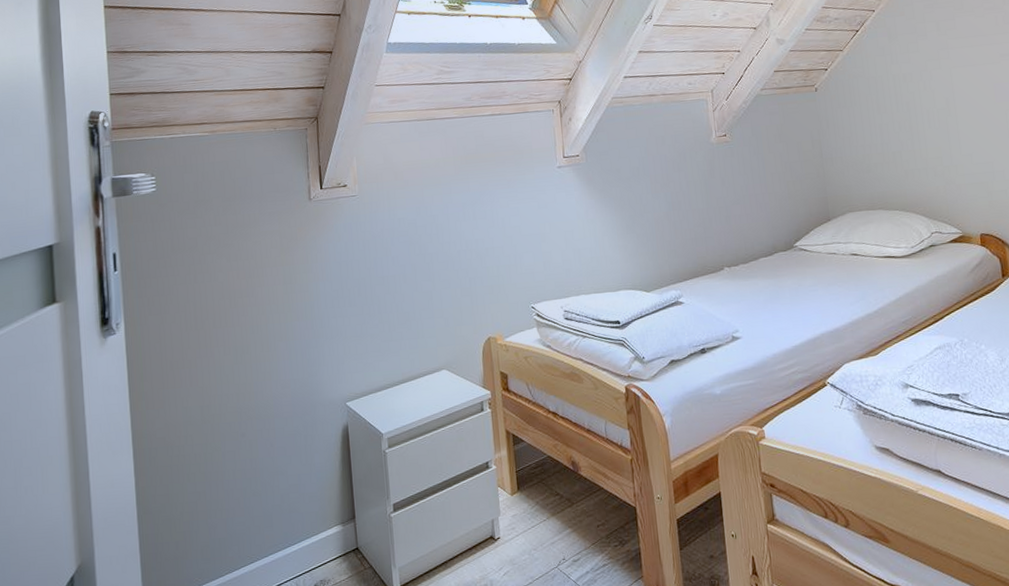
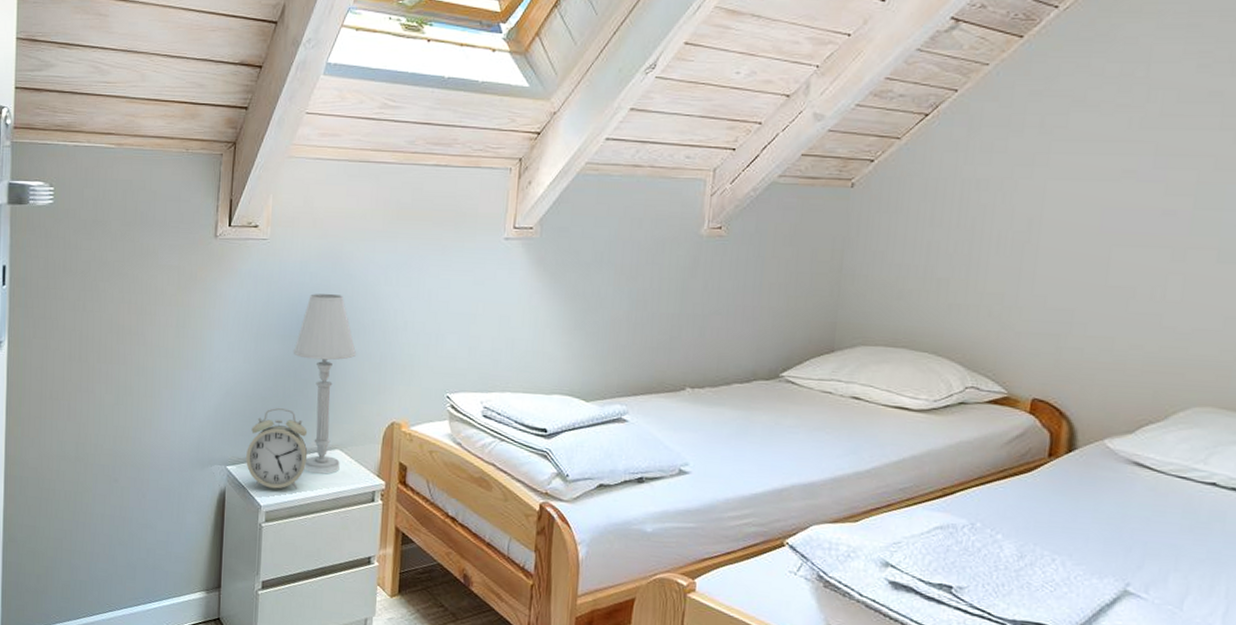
alarm clock: none [362,340,419,418] -> present [246,407,308,490]
table lamp: none [392,234,449,396] -> present [293,293,357,475]

